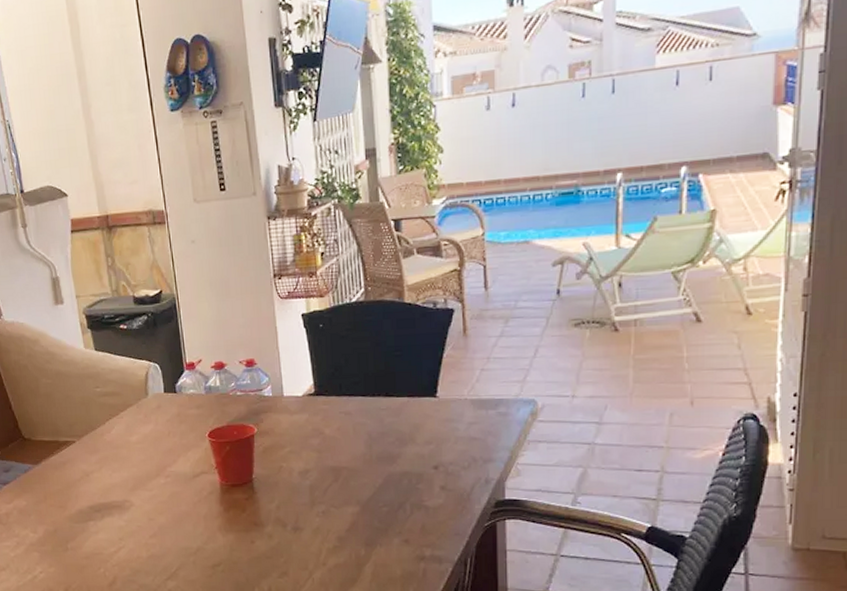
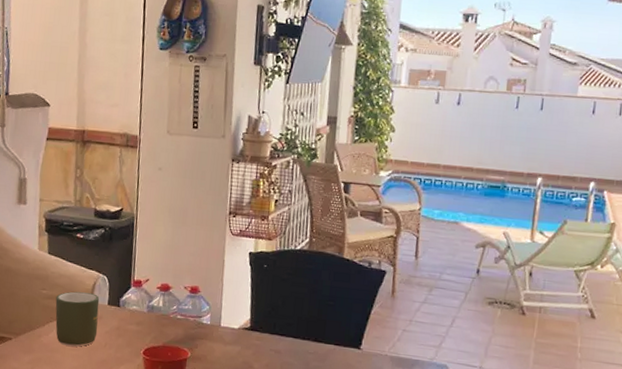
mug: none [111,383,159,440] -> present [55,291,100,347]

